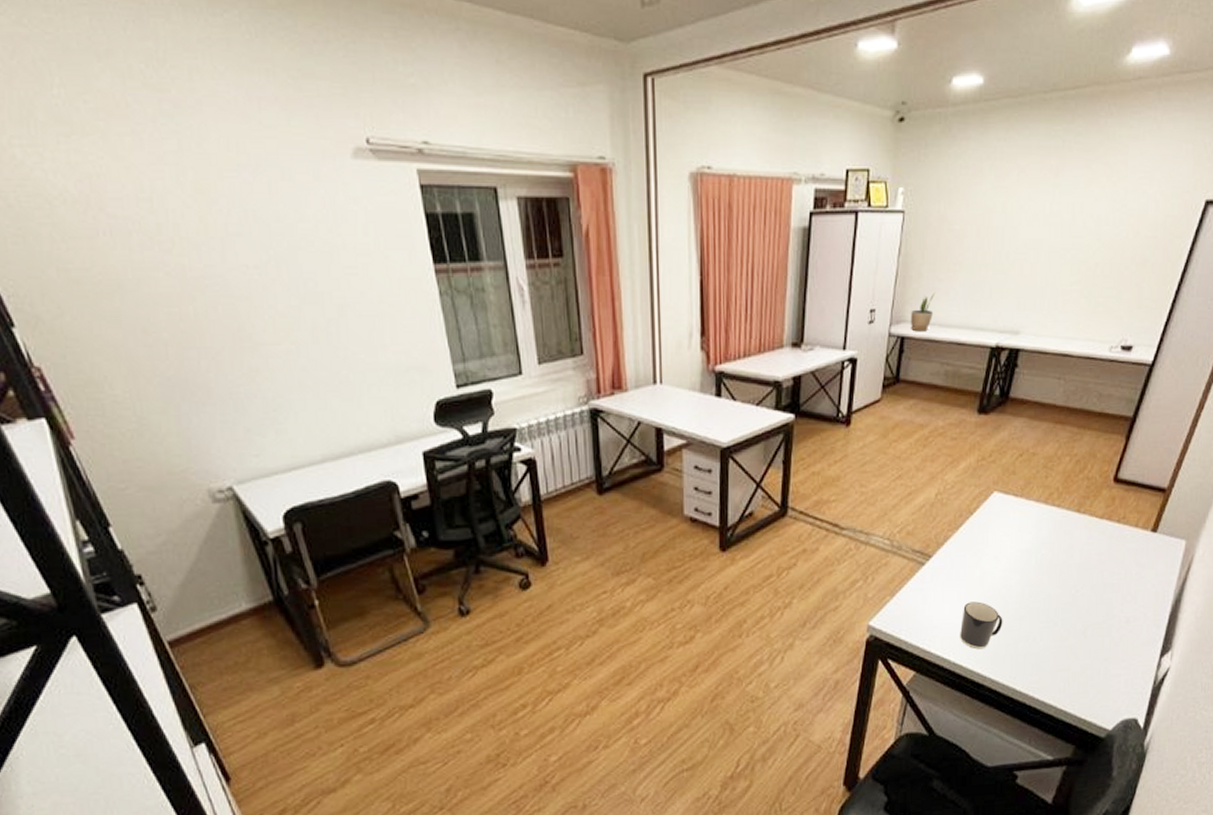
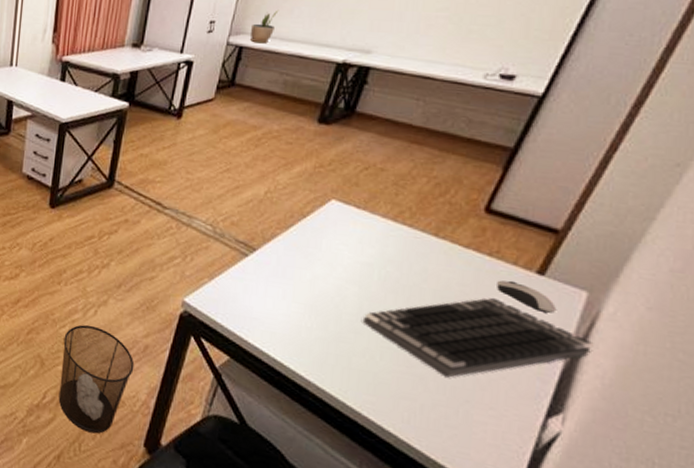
waste bin: none [752,674,827,789] -> present [58,324,135,434]
mug: present [960,601,1003,650] -> none [282,302,335,353]
computer keyboard: none [1026,560,1190,642] -> present [364,297,594,378]
computer mouse: none [1124,542,1166,565] -> present [497,280,557,313]

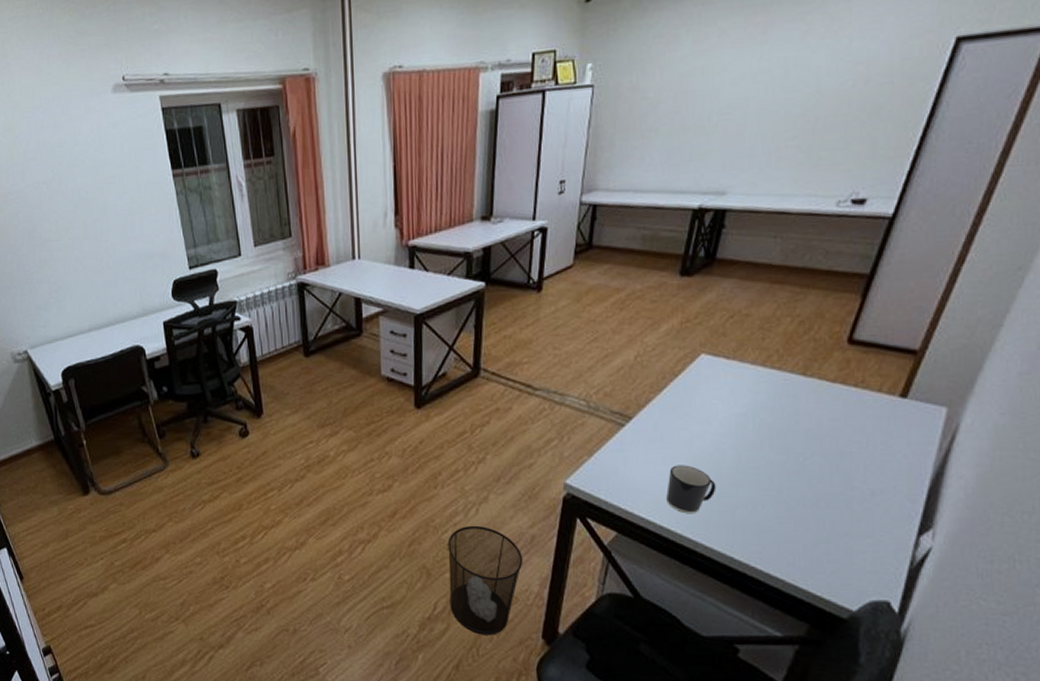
potted plant: present [250,10,279,44] -> none [603,159,629,199]
mug: none [282,302,335,353] -> present [666,465,716,514]
computer keyboard: present [364,297,594,378] -> none [743,427,955,514]
computer mouse: present [497,280,557,313] -> none [865,408,921,434]

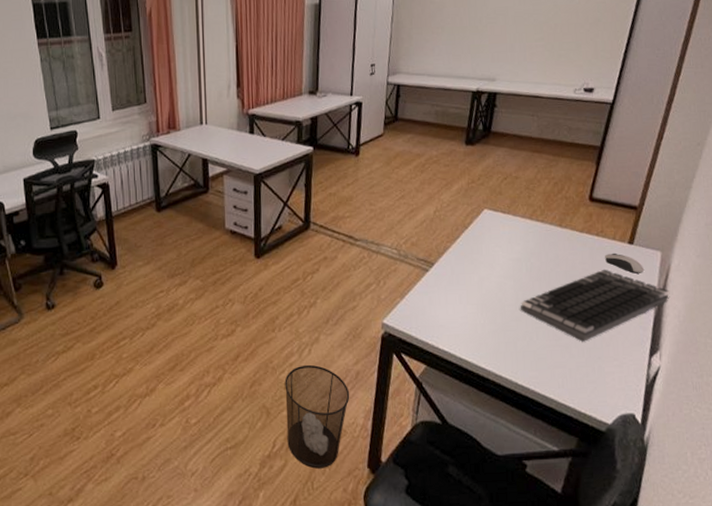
mug: present [666,465,716,514] -> none [463,303,502,347]
computer keyboard: none [743,427,955,514] -> present [521,269,670,342]
computer mouse: none [865,408,921,434] -> present [605,253,645,274]

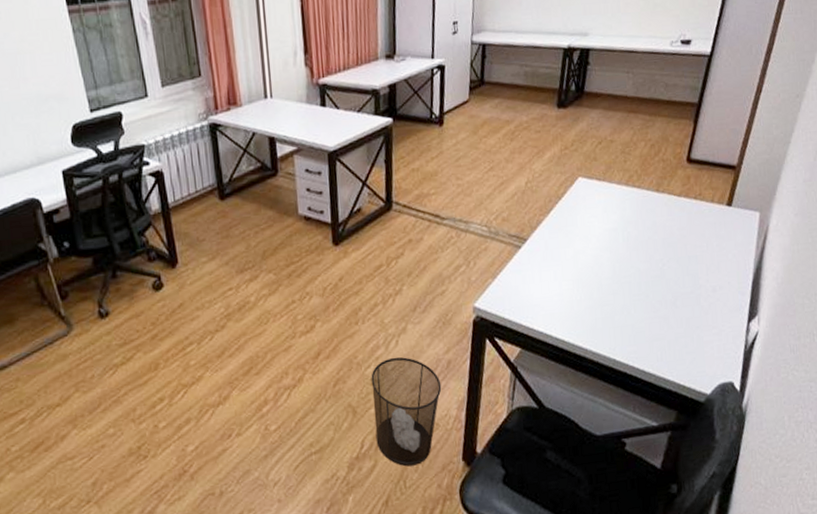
computer keyboard: present [521,269,670,342] -> none [618,233,769,312]
computer mouse: present [605,253,645,274] -> none [703,216,743,237]

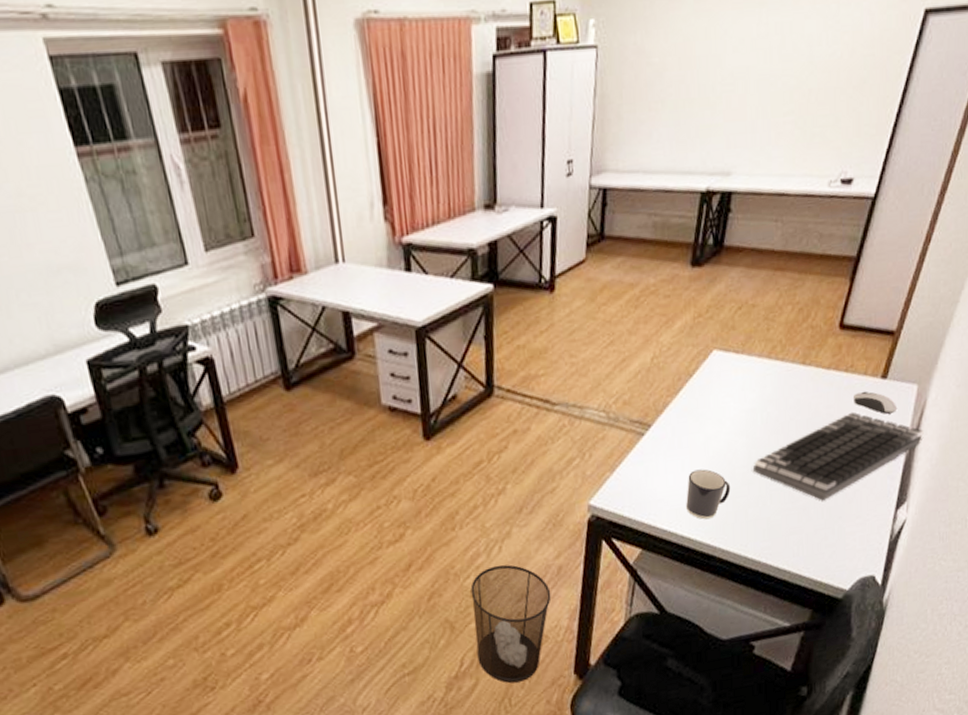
mug: none [559,279,599,324] -> present [686,469,731,520]
computer keyboard: none [618,233,769,312] -> present [754,411,924,501]
computer mouse: none [703,216,743,237] -> present [854,391,898,414]

